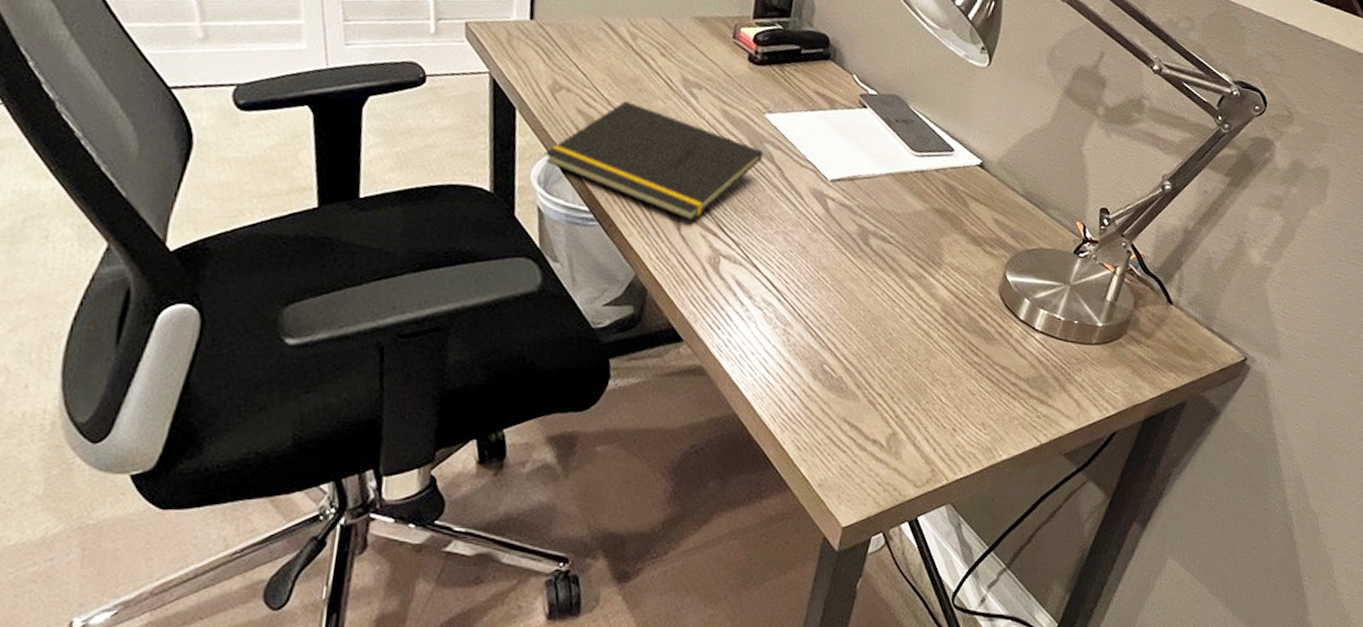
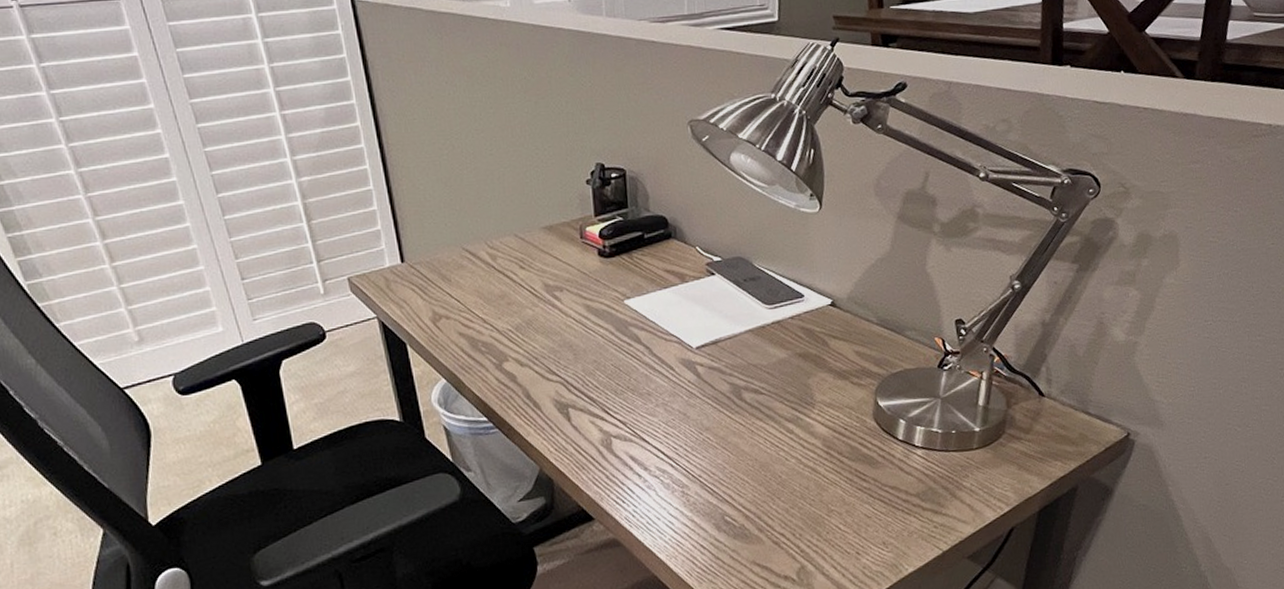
notepad: present [544,101,764,221] -> none [438,316,631,411]

